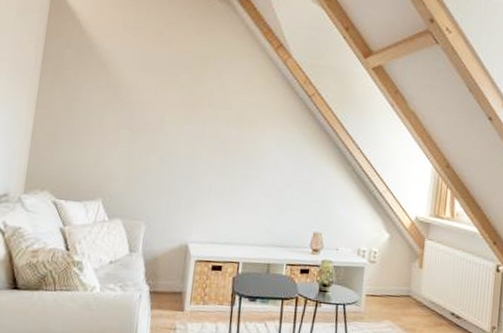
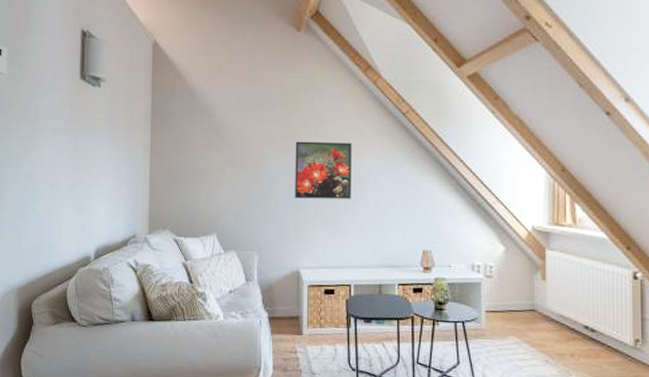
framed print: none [191,111,256,176] -> present [295,141,352,199]

